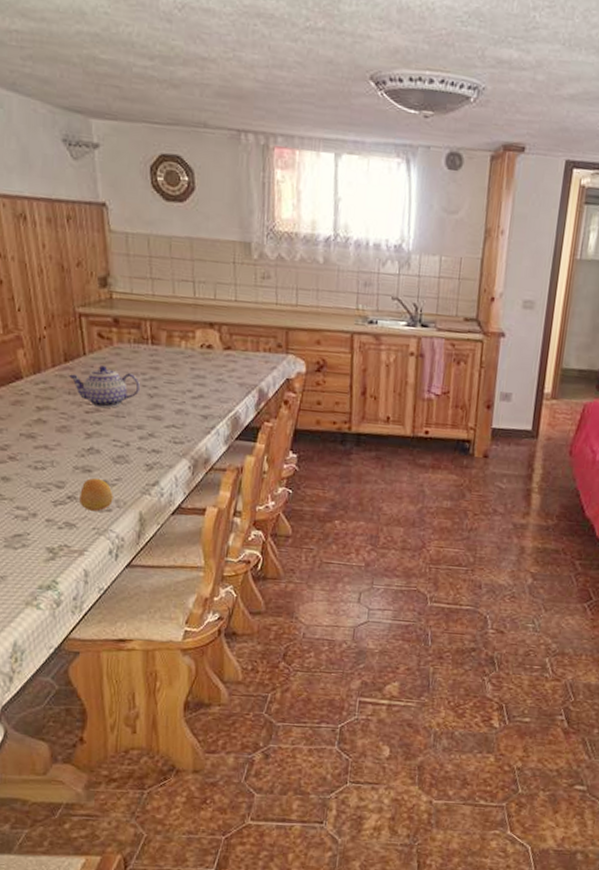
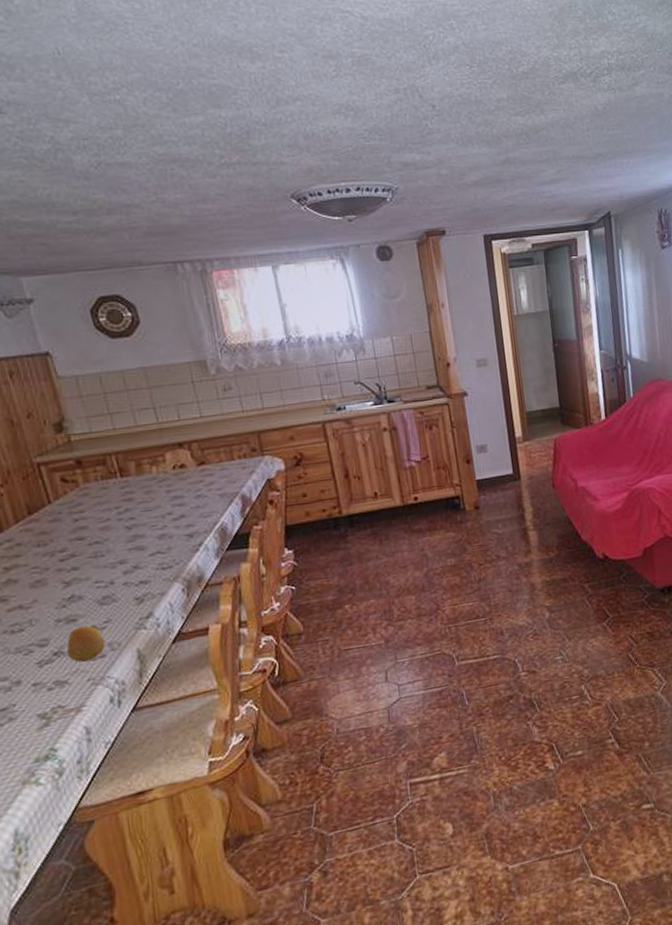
teapot: present [68,364,140,408] -> none [34,508,116,553]

